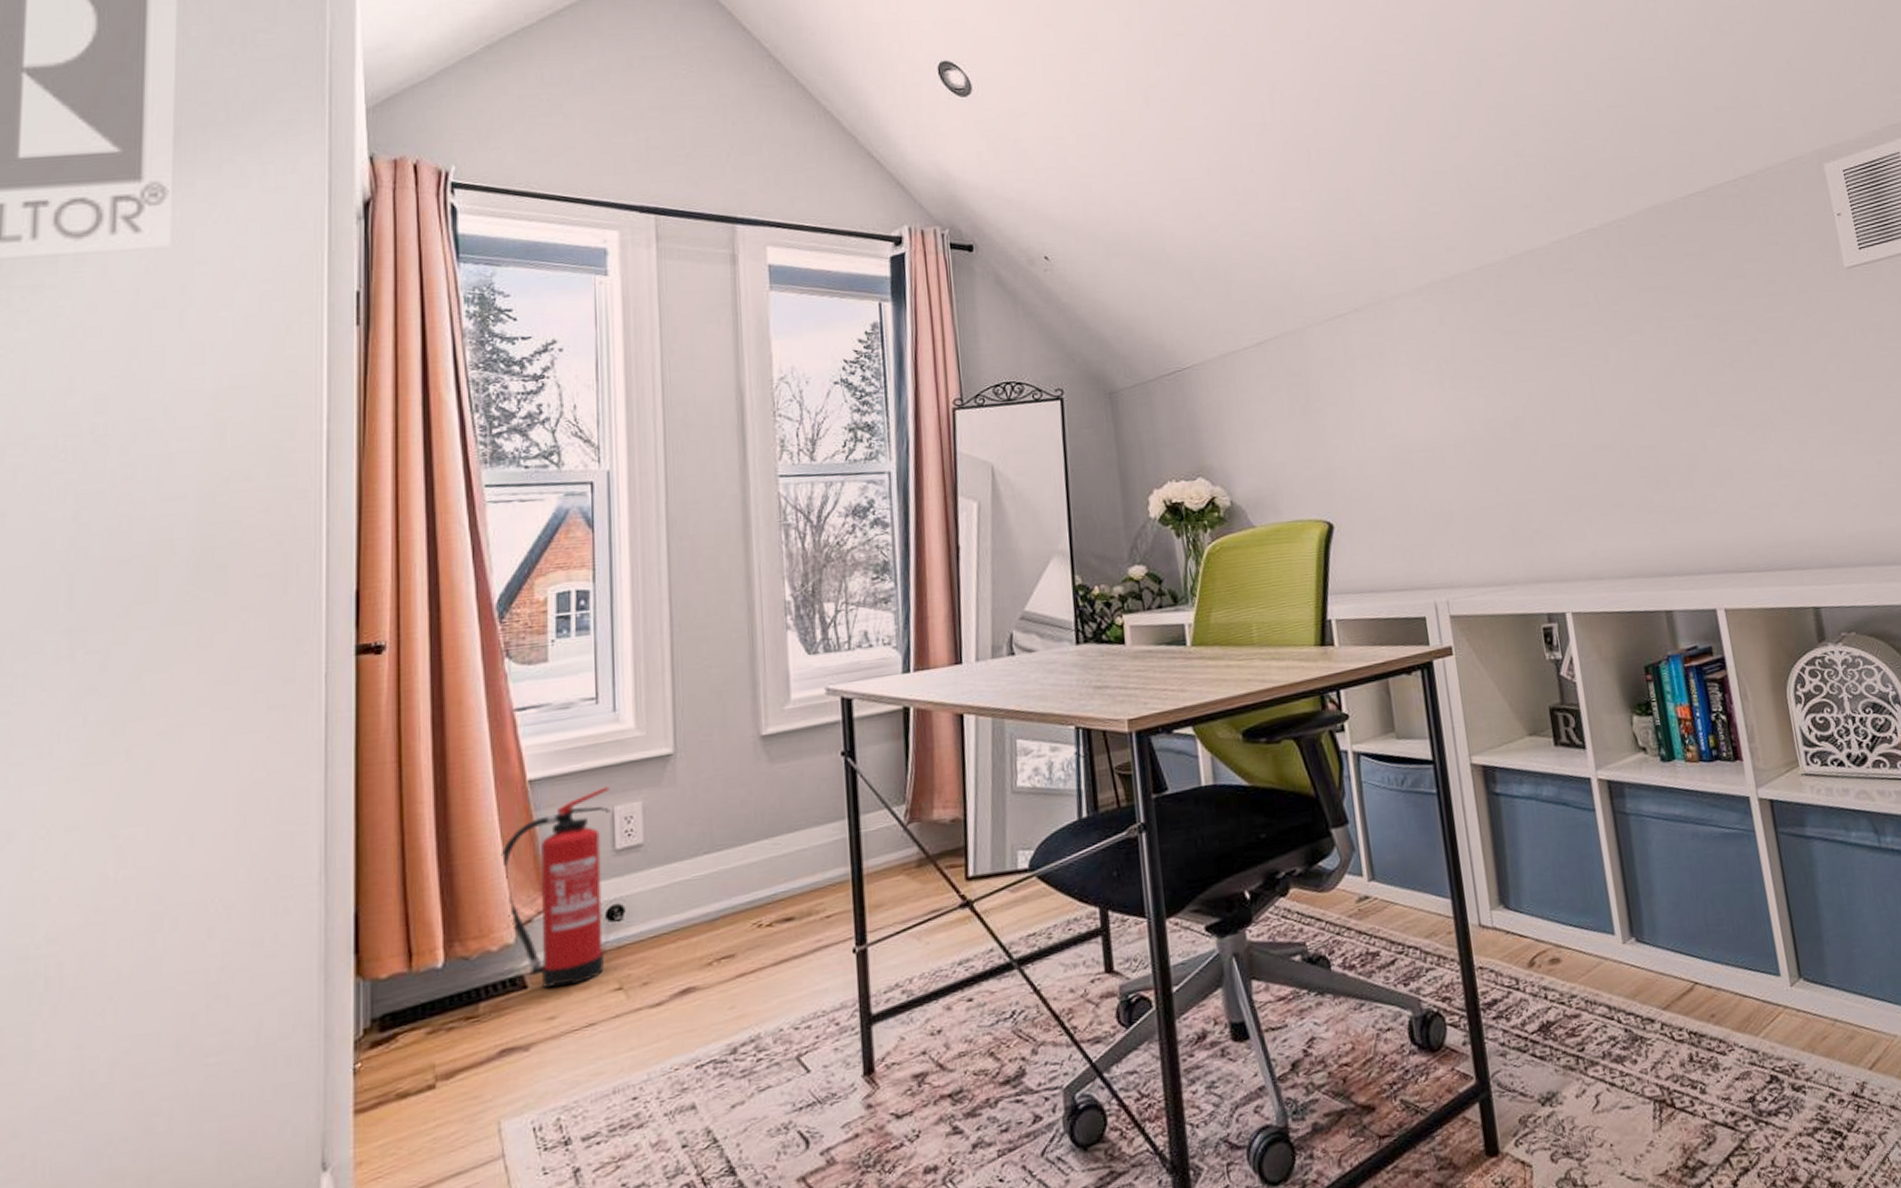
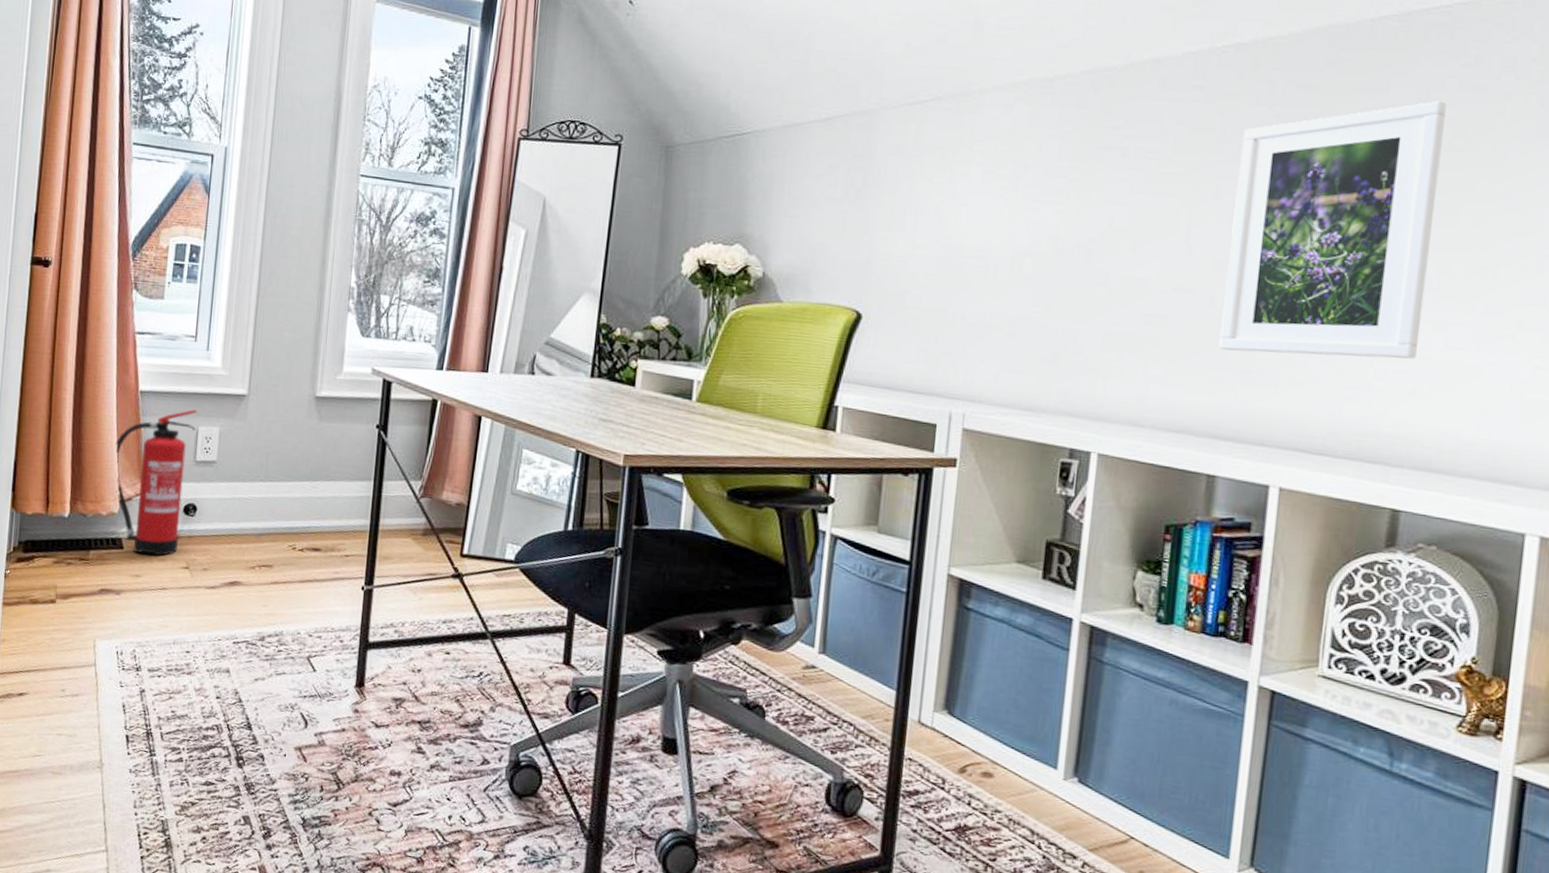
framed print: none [1613,256,1794,495] -> present [1219,101,1446,359]

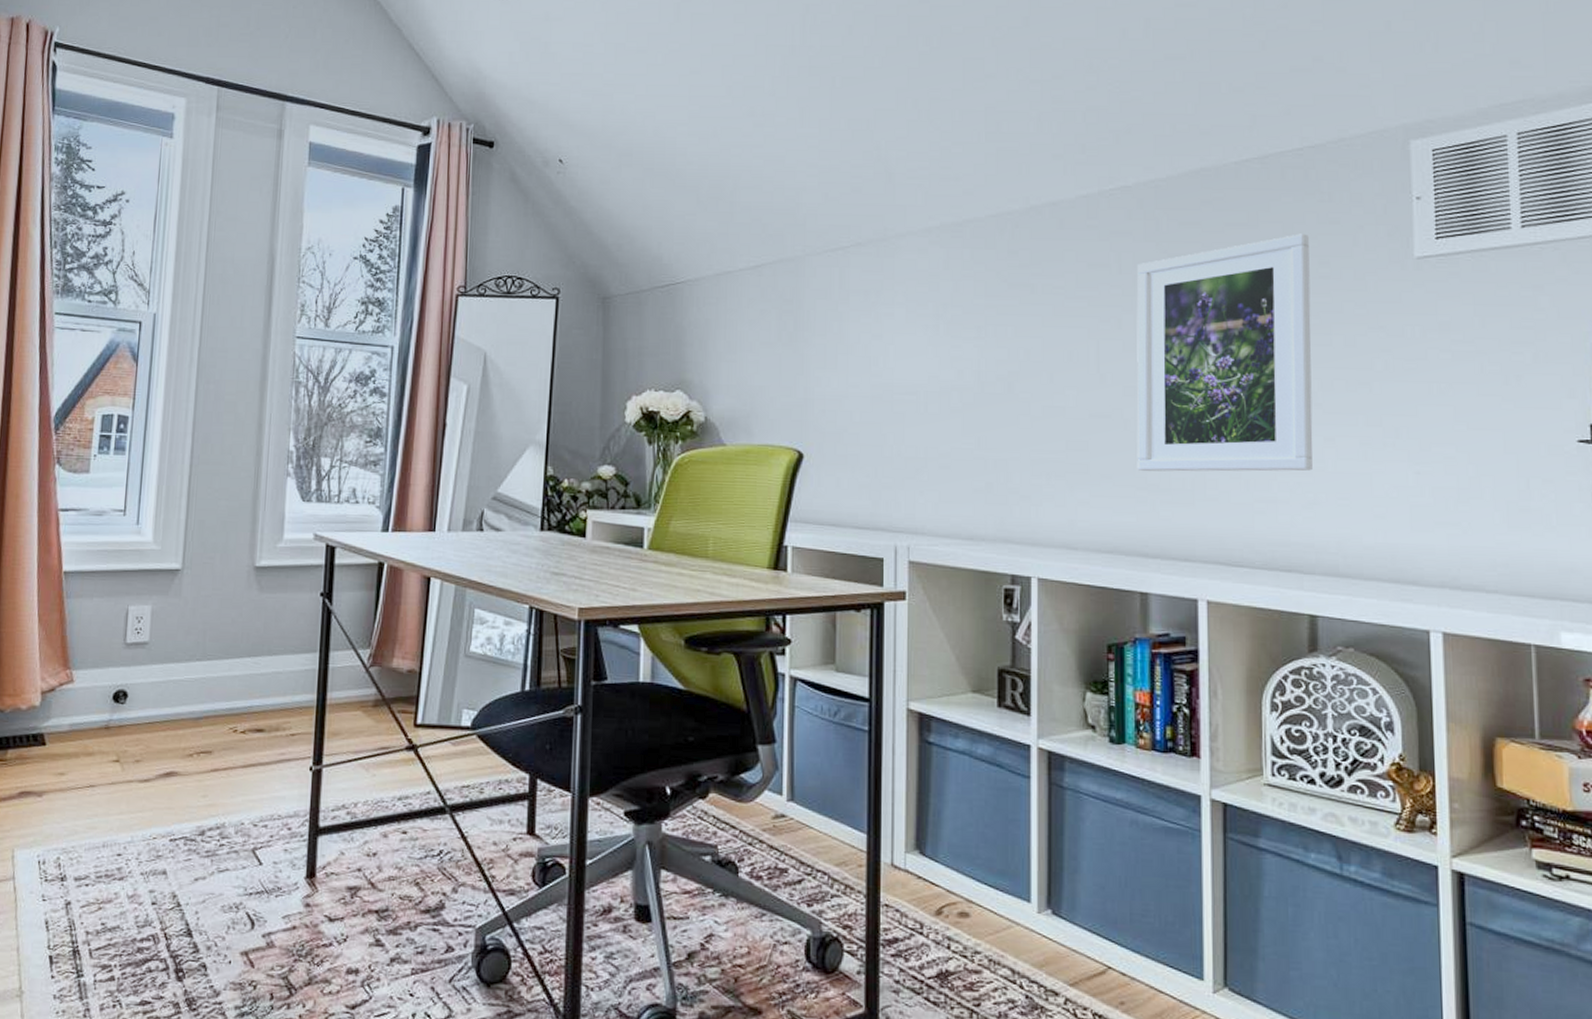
fire extinguisher: present [115,409,198,556] -> none [36,588,127,750]

